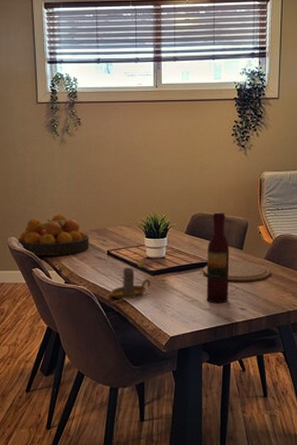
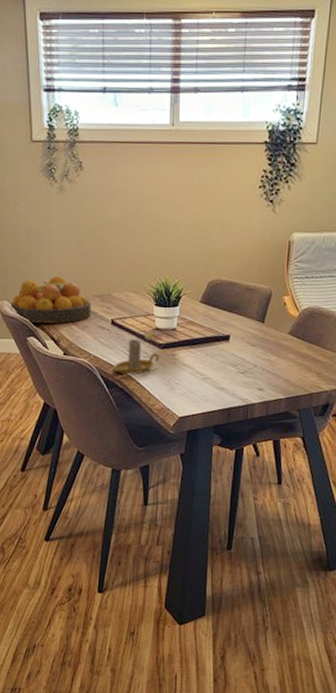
plate: present [203,261,271,282] -> none [218,336,295,359]
wine bottle: present [206,212,230,304] -> none [220,279,250,383]

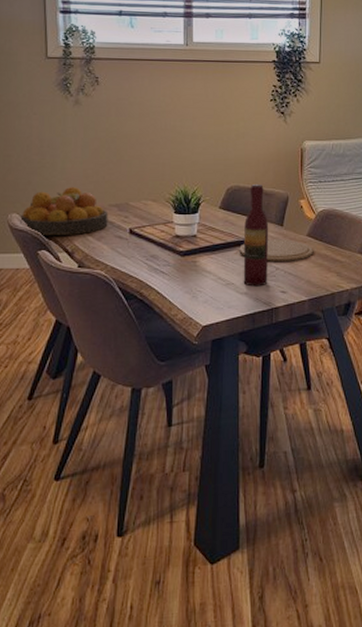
candle holder: present [112,333,160,375] -> none [131,241,180,285]
plate: none [218,336,295,359] -> present [239,239,314,261]
wine bottle: none [220,279,250,383] -> present [243,185,269,287]

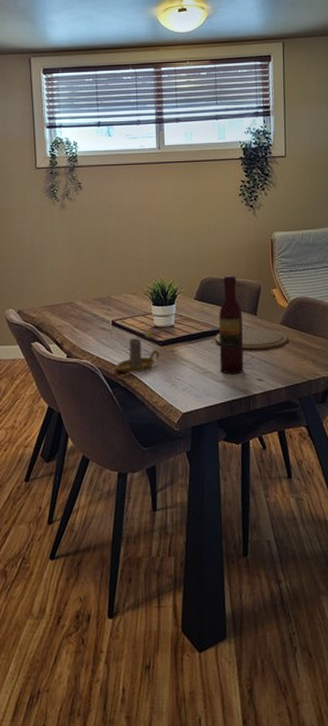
fruit bowl: present [20,186,108,235] -> none [16,282,93,328]
candle holder: none [131,241,180,285] -> present [115,332,160,373]

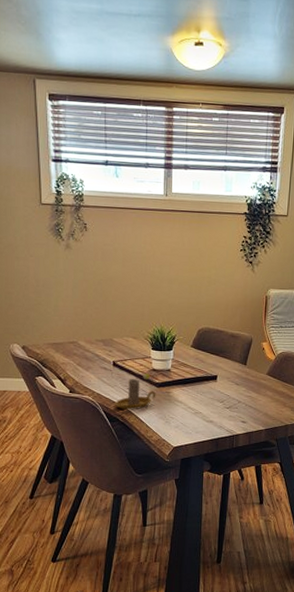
plate: present [215,328,288,350] -> none [207,376,272,396]
wine bottle: present [219,276,244,375] -> none [209,327,234,416]

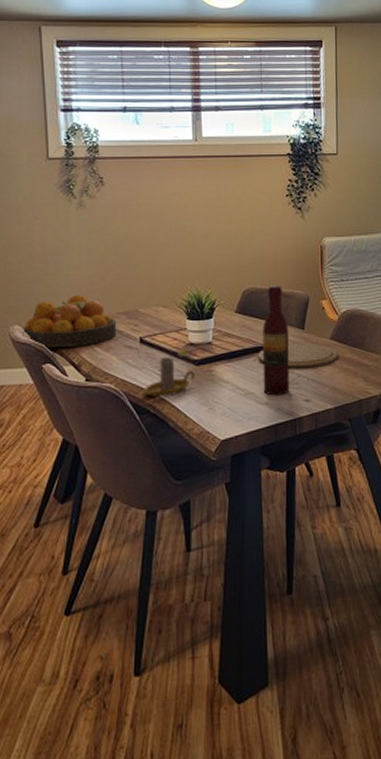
fruit bowl: none [20,322,95,365] -> present [23,294,117,348]
plate: none [207,376,272,396] -> present [258,343,338,368]
wine bottle: none [209,327,234,416] -> present [262,286,290,396]

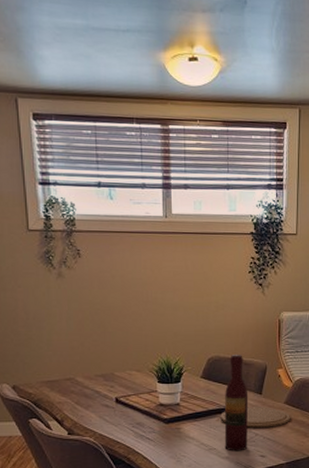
fruit bowl: present [23,294,117,348] -> none [10,357,95,404]
candle holder: present [143,349,195,398] -> none [119,409,165,450]

